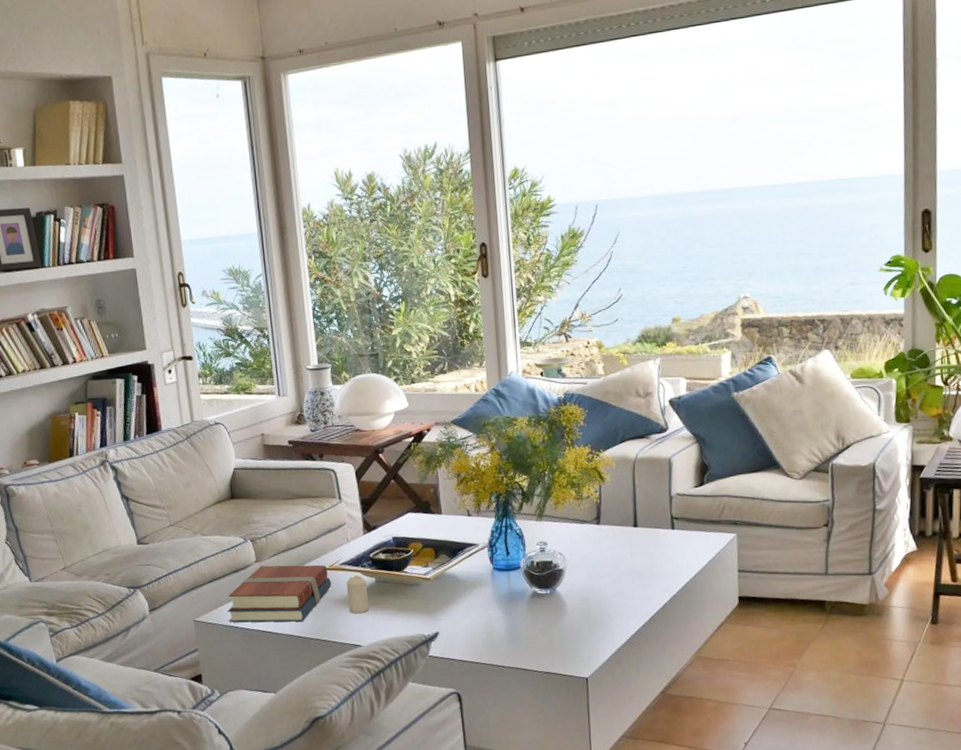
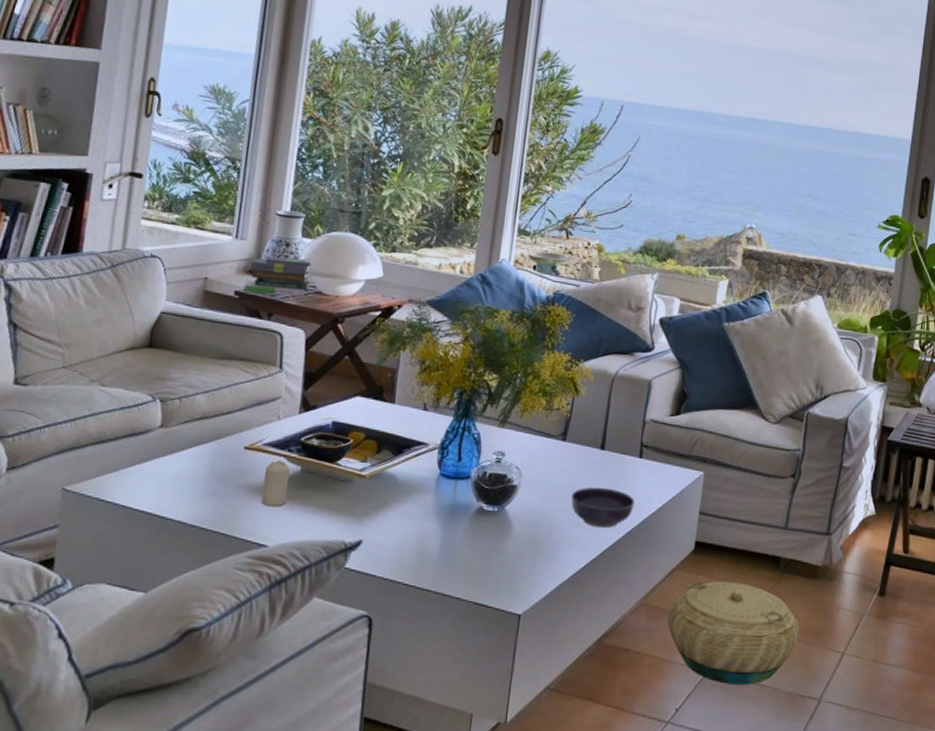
books: present [228,564,332,623] -> none [108,433,248,507]
books: none [295,403,349,441] -> present [244,255,312,298]
bowl: none [614,560,675,596] -> present [571,487,636,529]
basket: none [723,628,856,718] -> present [667,581,800,686]

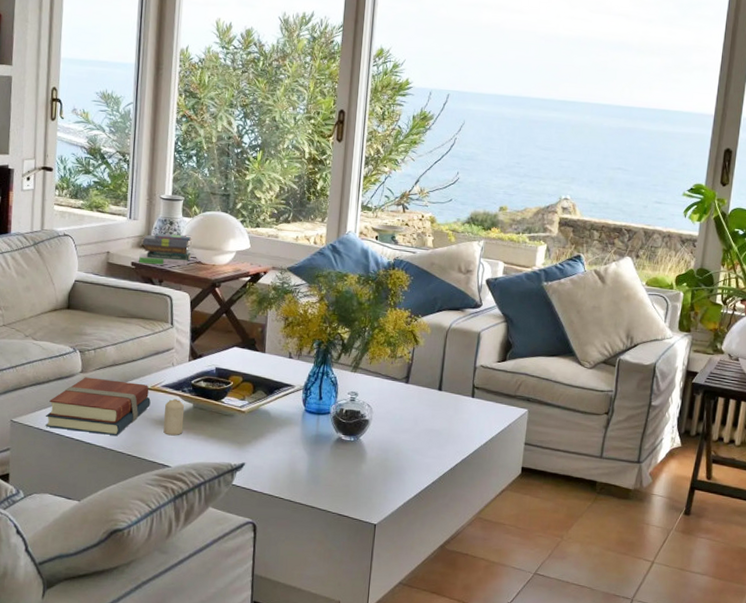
books: none [108,433,248,507] -> present [45,377,151,435]
bowl: present [571,487,636,529] -> none [414,421,469,456]
basket: present [667,581,800,686] -> none [499,500,615,586]

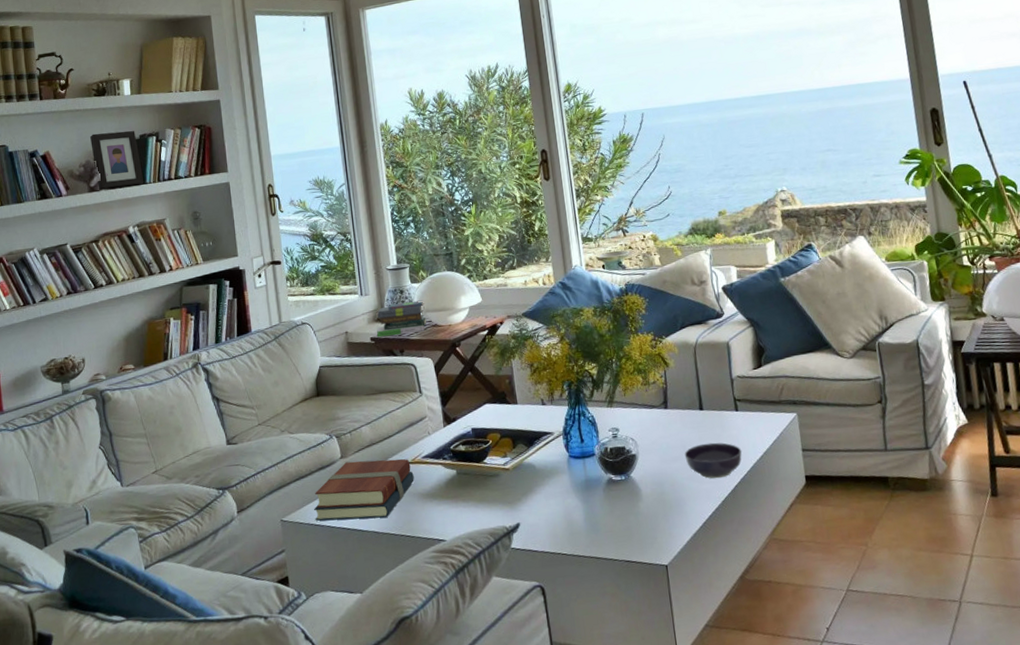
candle: present [163,398,185,436] -> none [429,468,452,508]
bowl: none [414,421,469,456] -> present [684,442,743,479]

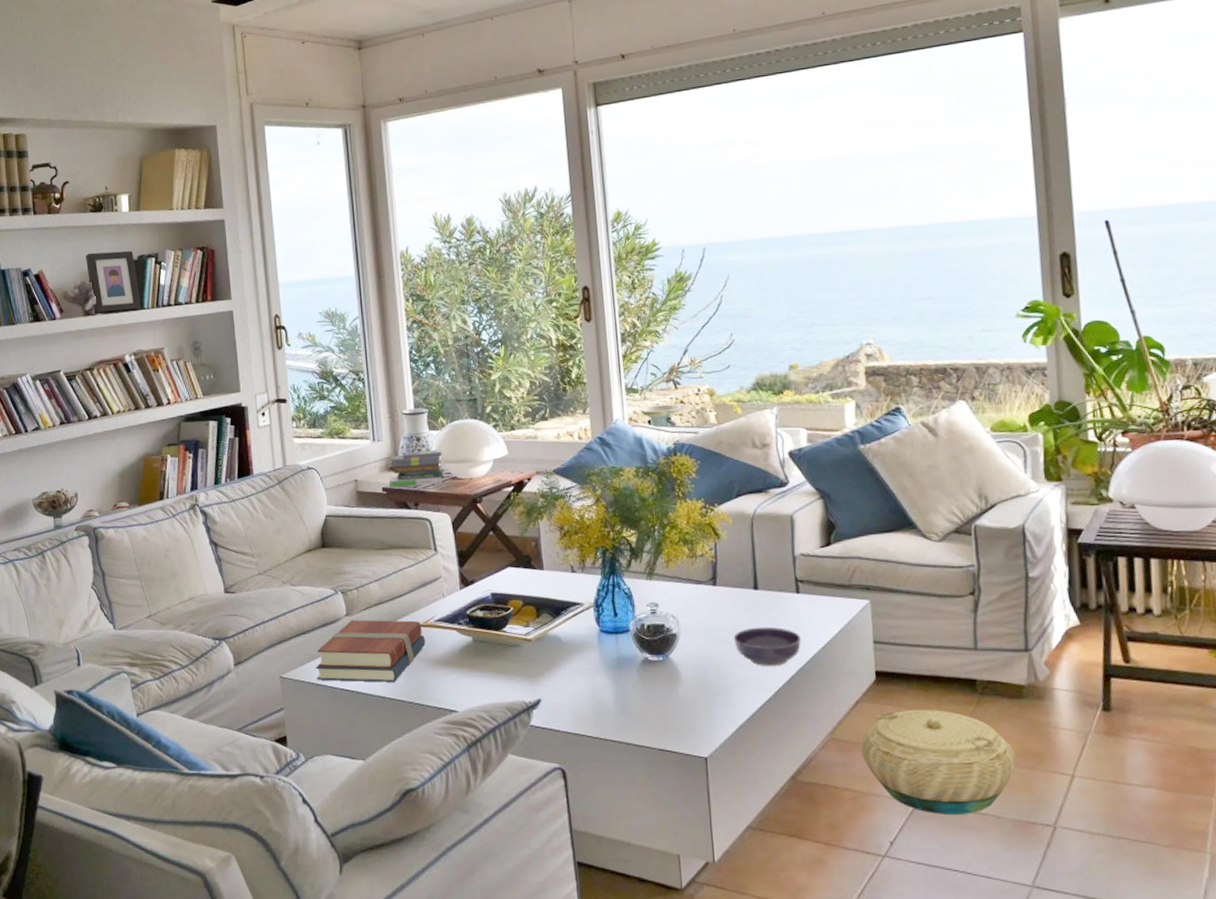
basket: none [797,506,926,600] -> present [861,709,1017,816]

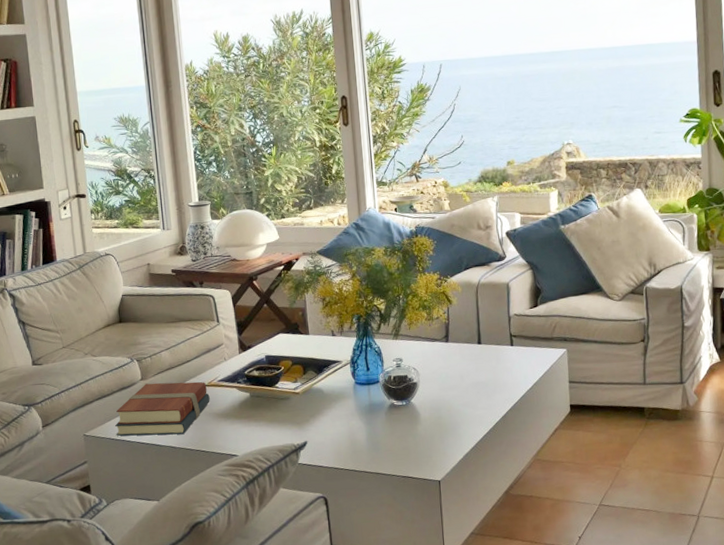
books: present [389,449,446,488] -> none [178,236,226,270]
bowl: present [733,626,802,667] -> none [461,373,515,406]
basket: present [861,709,1017,816] -> none [558,432,672,513]

